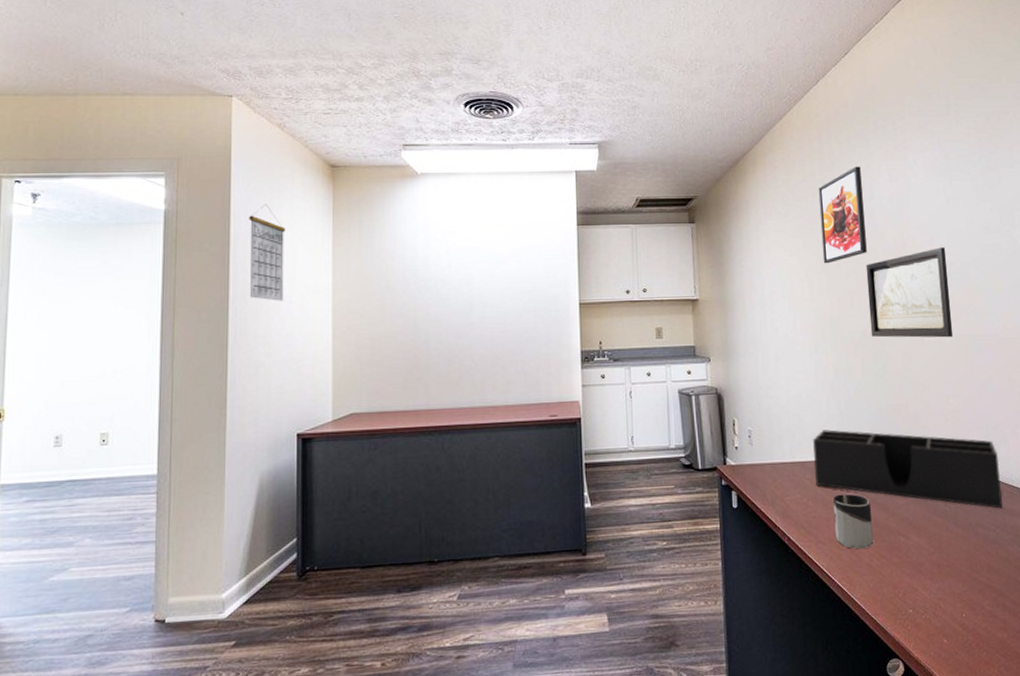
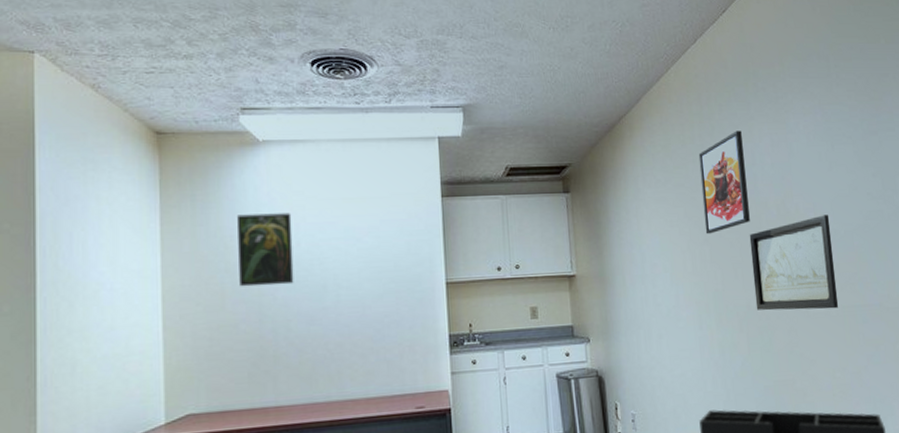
calendar: present [249,204,286,301] -> none [58,177,104,289]
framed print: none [398,238,445,303] -> present [237,213,294,287]

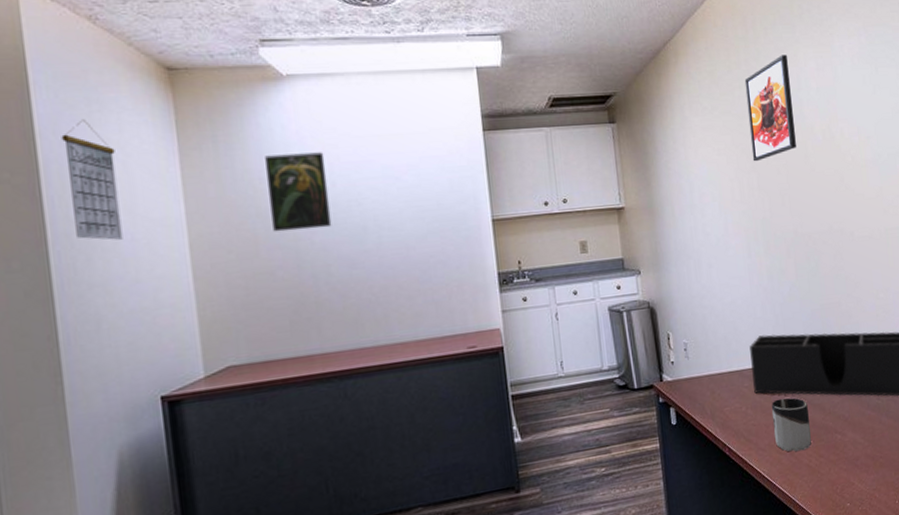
calendar: none [58,177,104,289] -> present [61,119,123,240]
wall art: present [749,215,839,311] -> none [795,138,882,236]

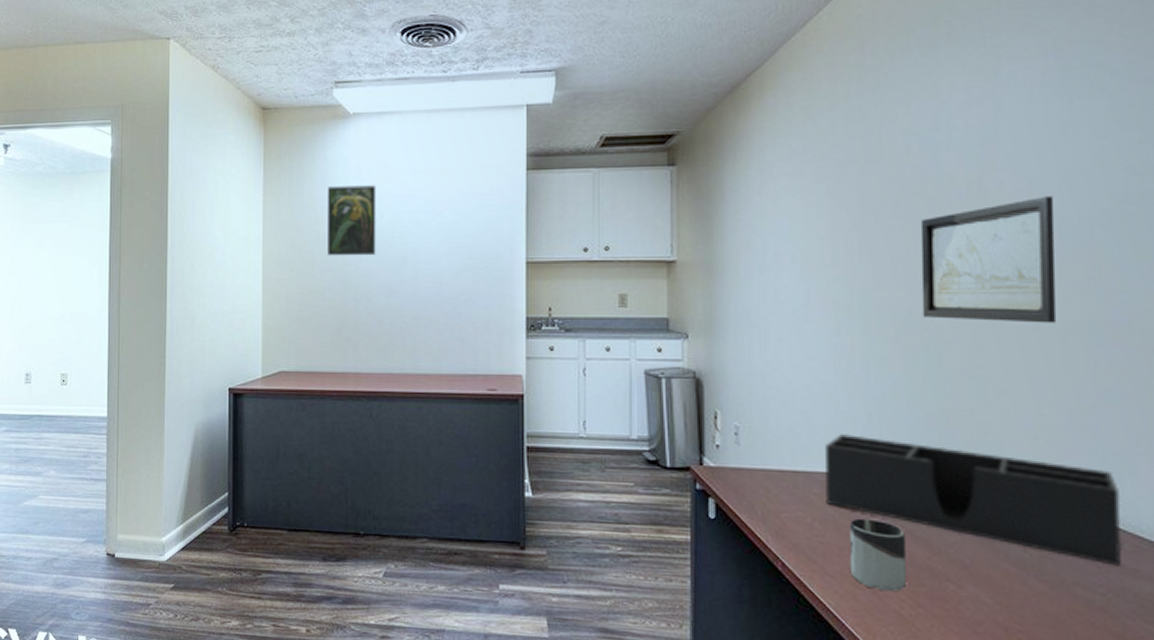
calendar: present [61,119,123,240] -> none [185,151,219,252]
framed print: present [744,55,796,162] -> none [854,85,924,218]
wall art: none [795,138,882,236] -> present [920,196,1057,324]

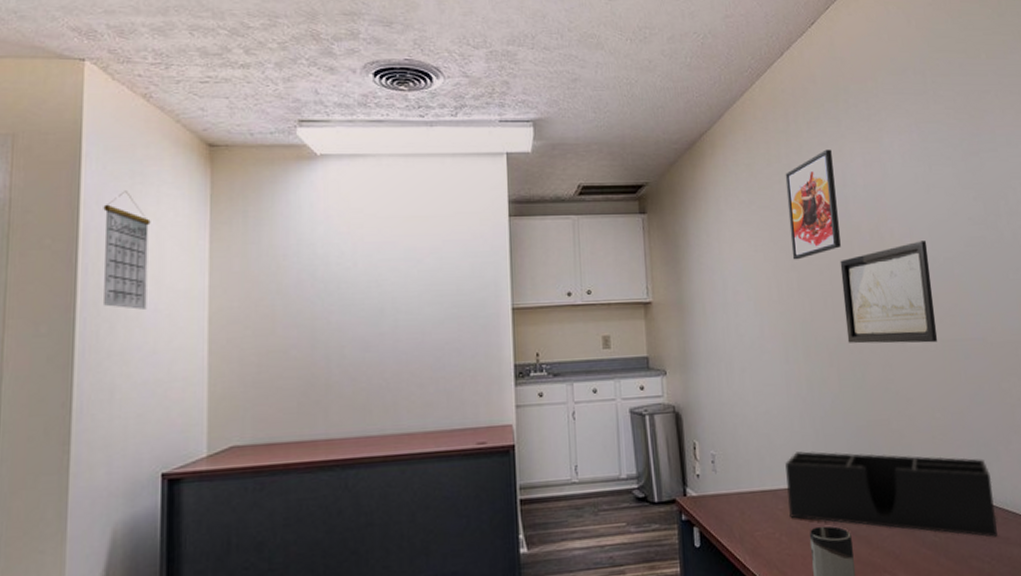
calendar: none [185,151,219,252] -> present [103,191,151,310]
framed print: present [328,185,376,256] -> none [291,231,350,310]
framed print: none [854,85,924,218] -> present [785,149,841,260]

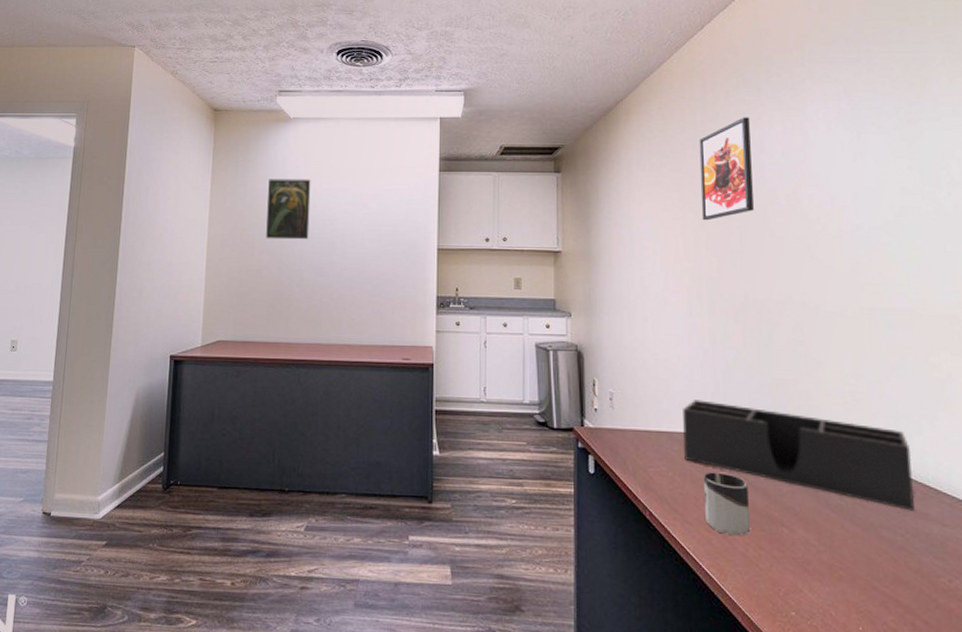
calendar: present [103,191,151,310] -> none [139,143,172,232]
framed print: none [291,231,350,310] -> present [266,179,311,240]
wall art: present [840,241,938,344] -> none [752,208,857,309]

